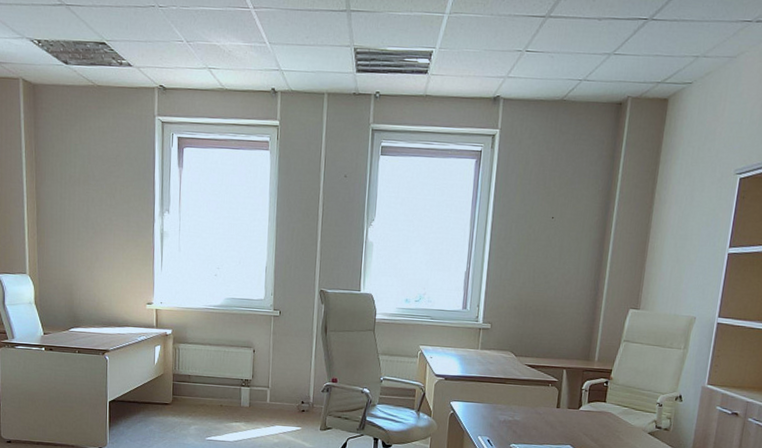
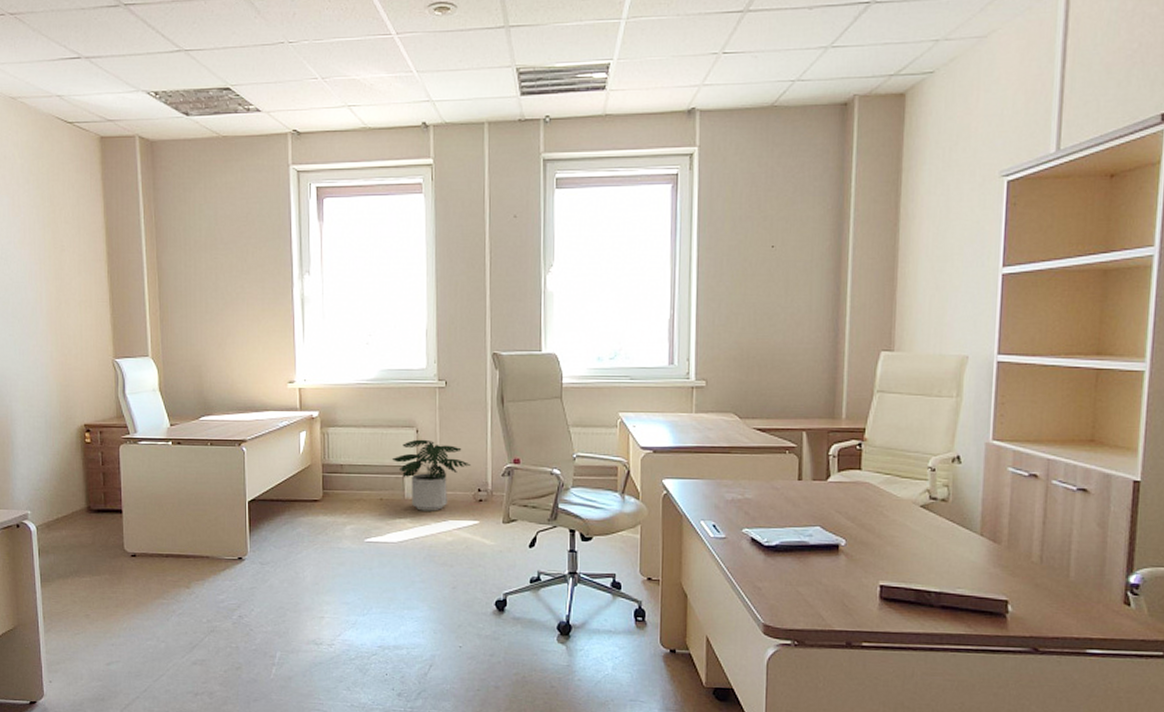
potted plant: none [231,358,297,418] -> present [391,439,472,511]

